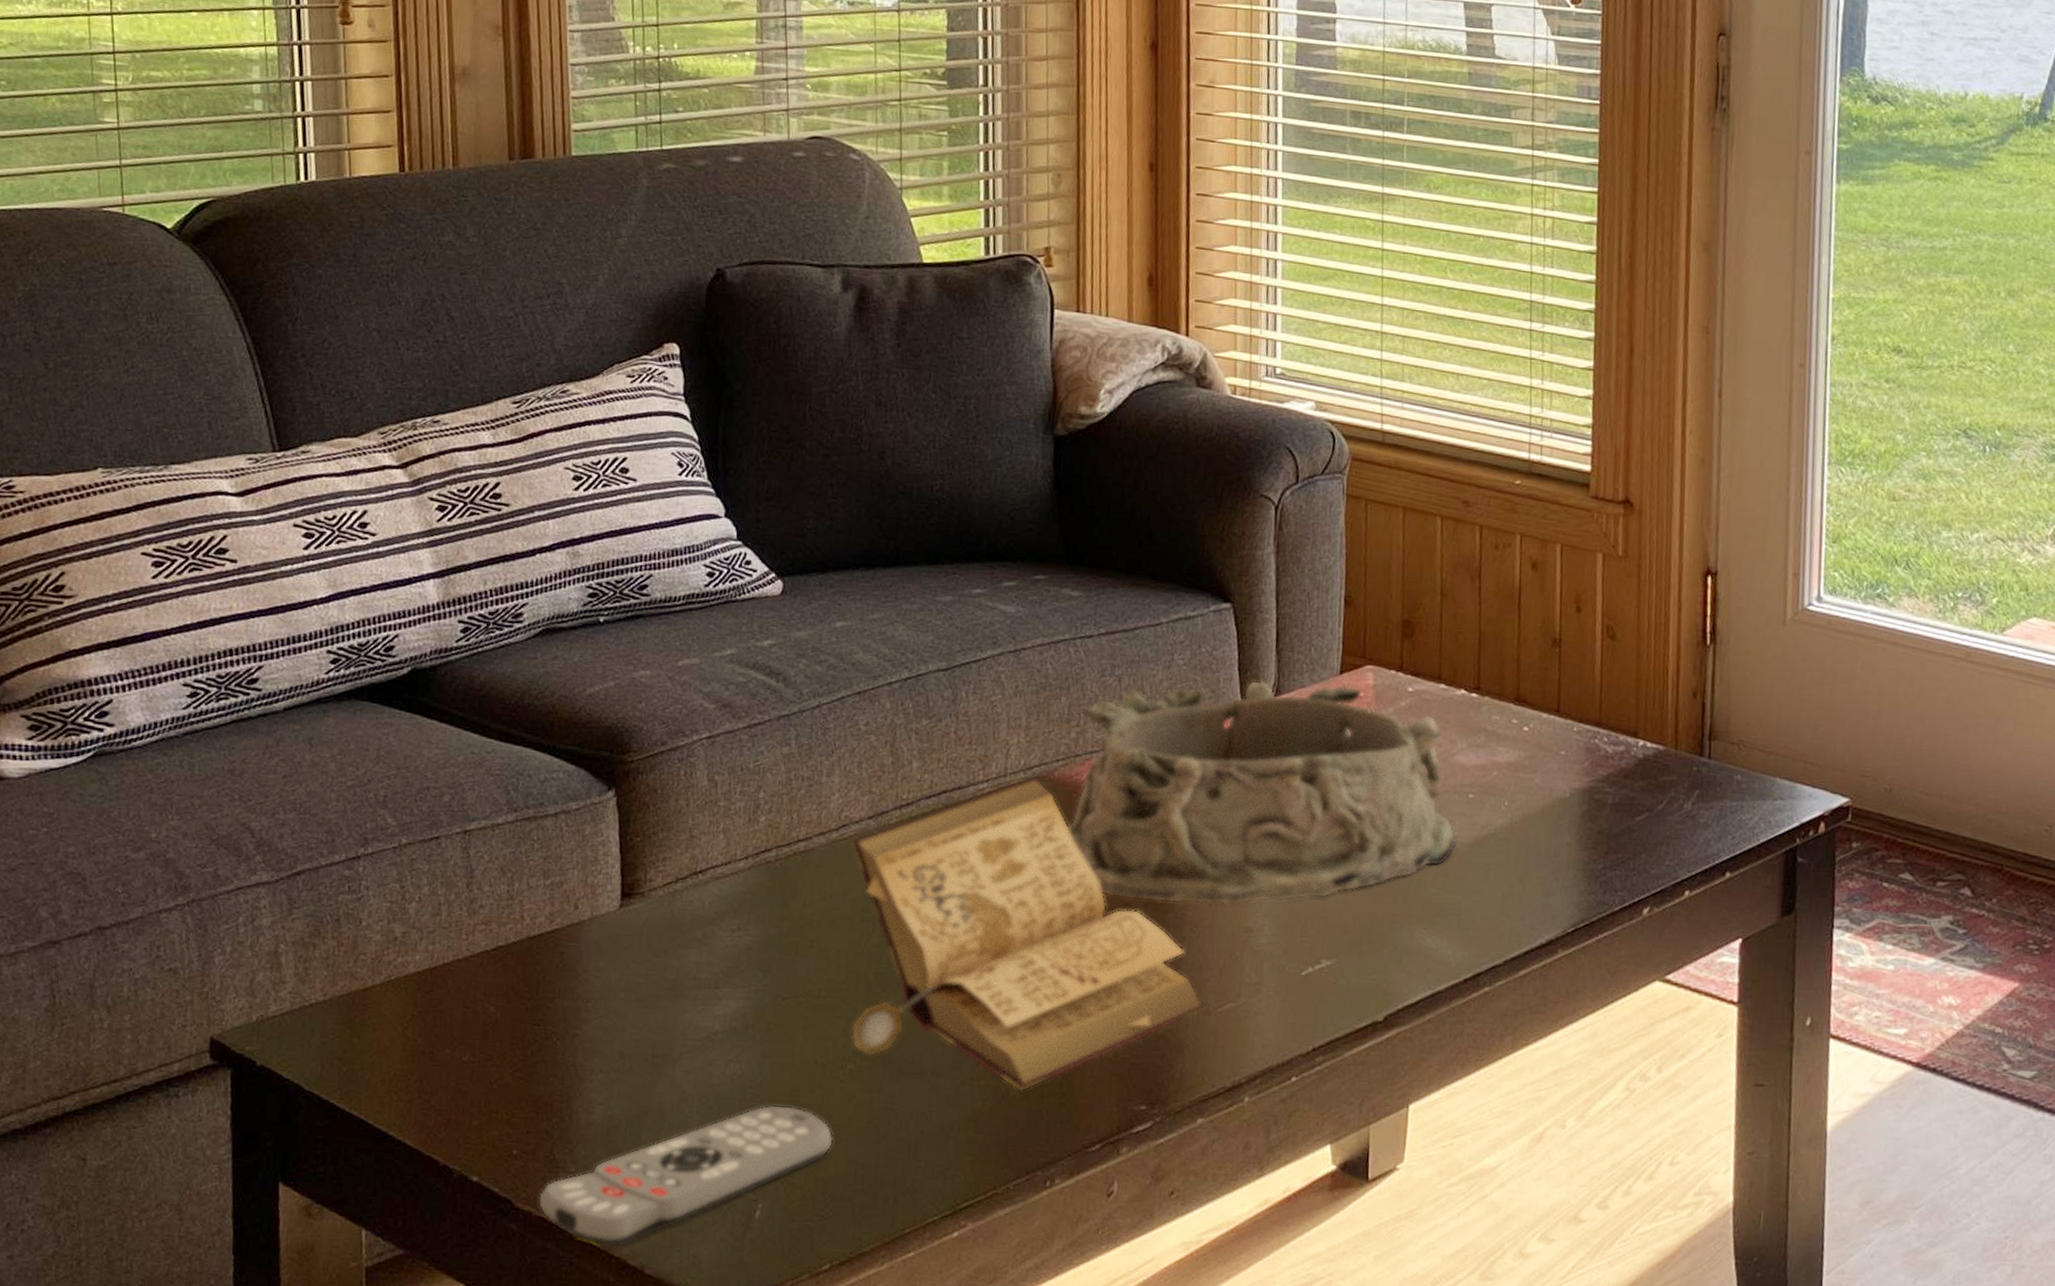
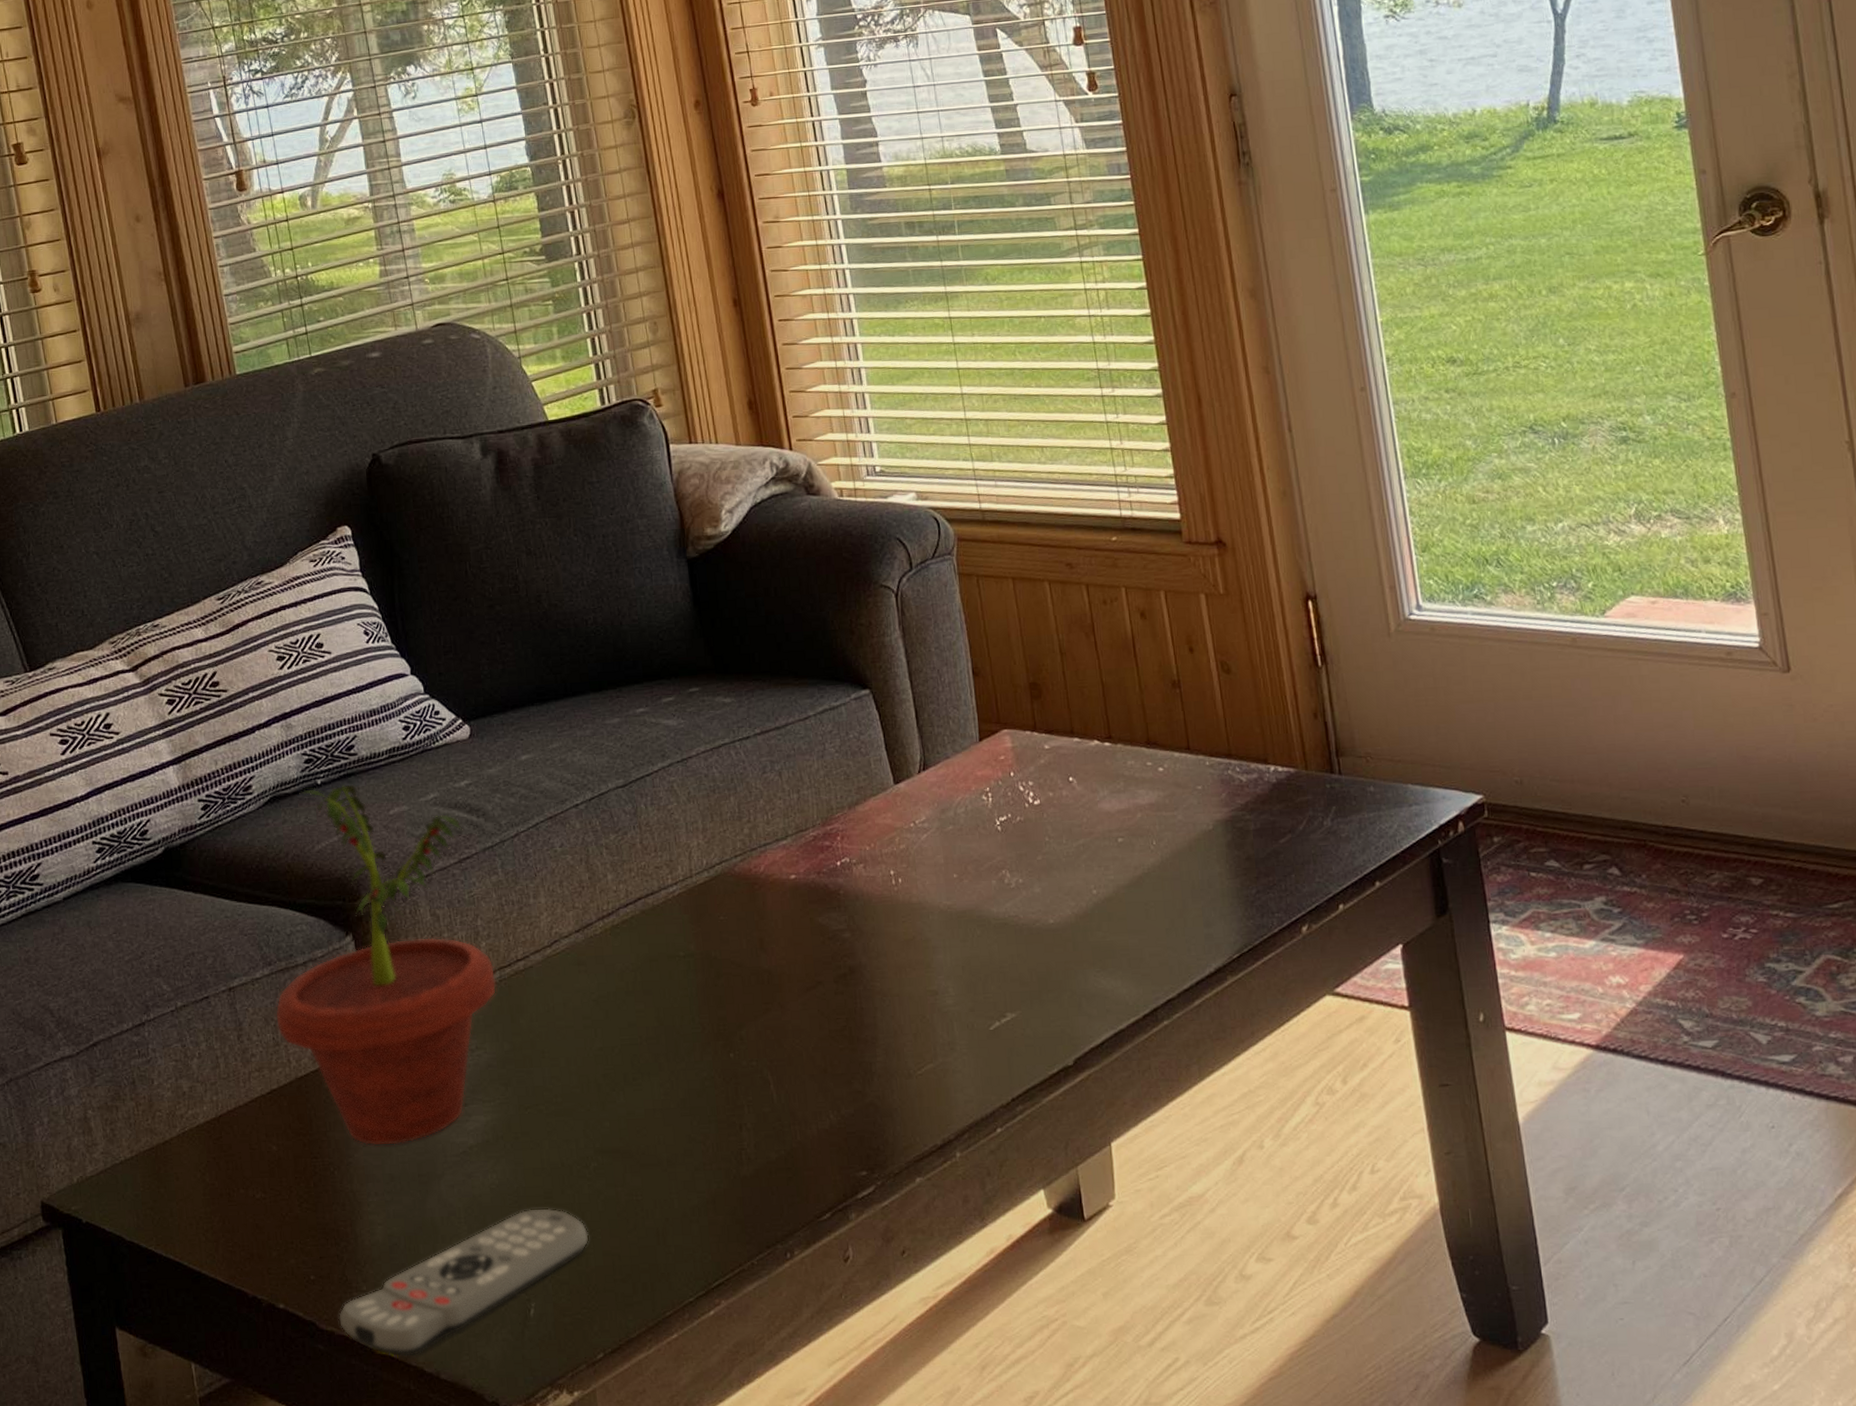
potted plant: none [513,625,772,1022] -> present [275,783,497,1146]
book: present [850,775,1207,1092] -> none [564,873,908,1171]
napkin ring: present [1068,680,1457,905] -> none [749,750,1115,978]

